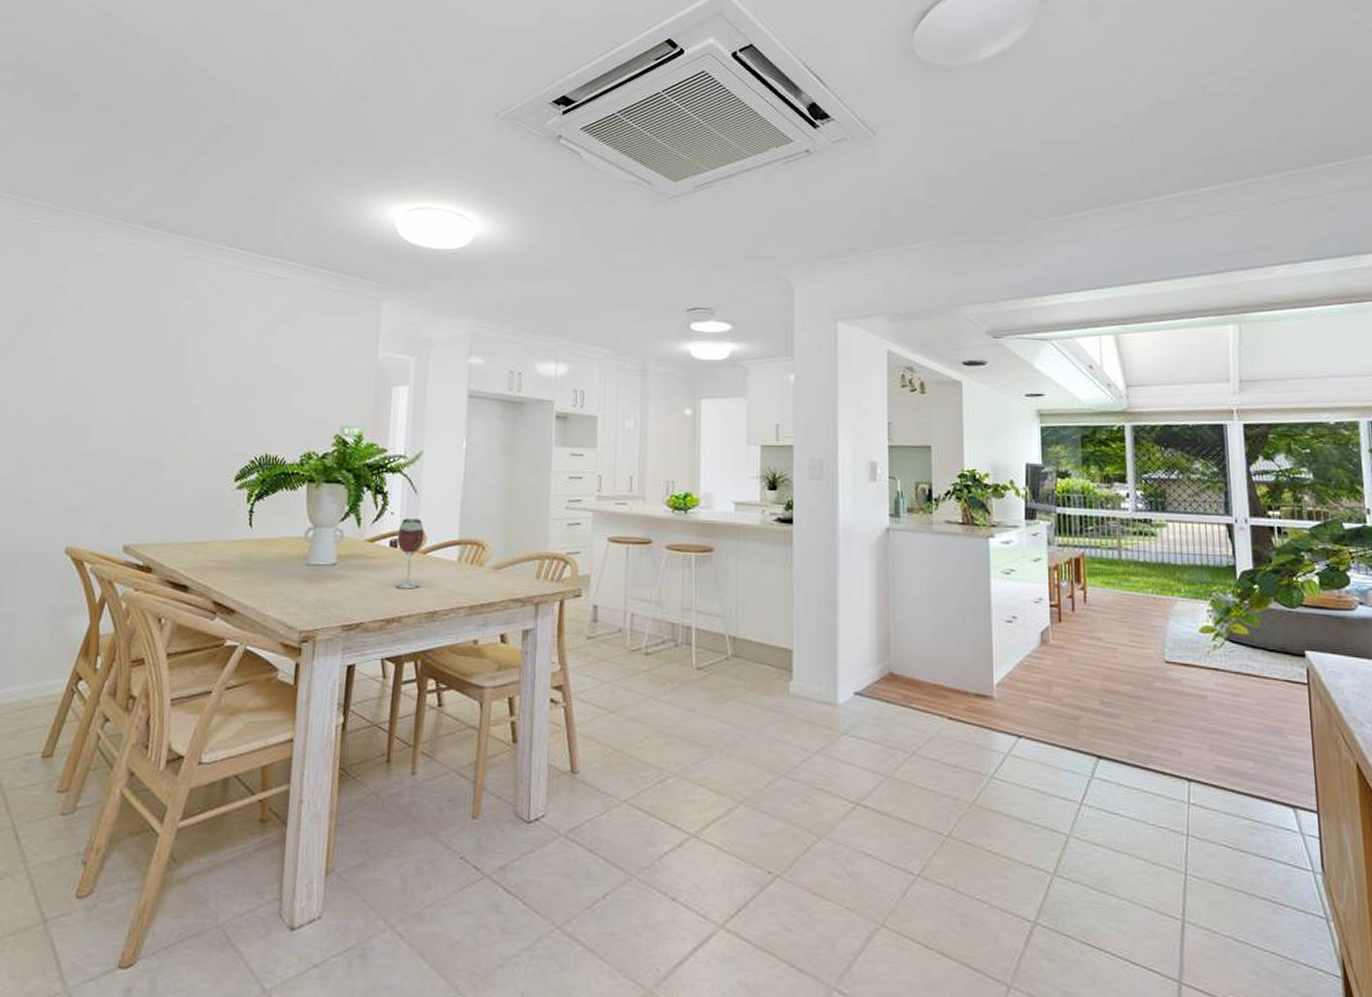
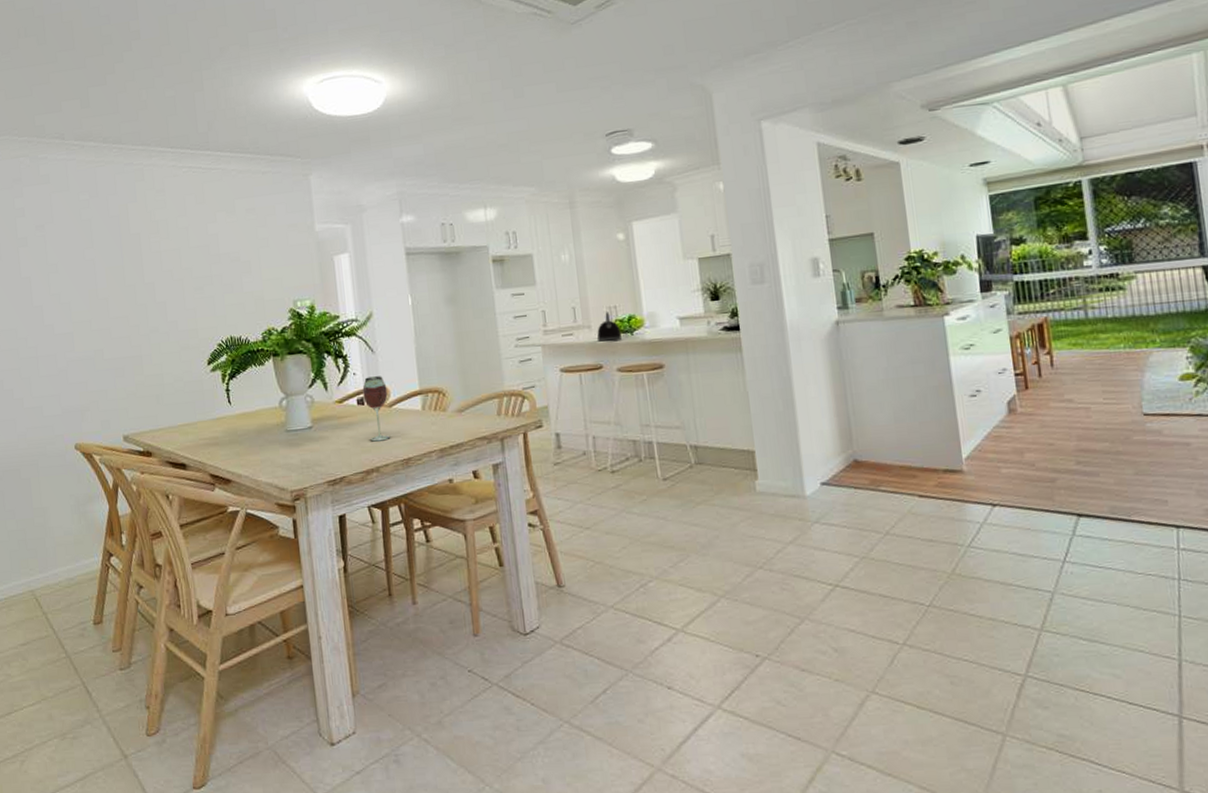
kettle: none [649,485,676,518] -> present [596,311,623,342]

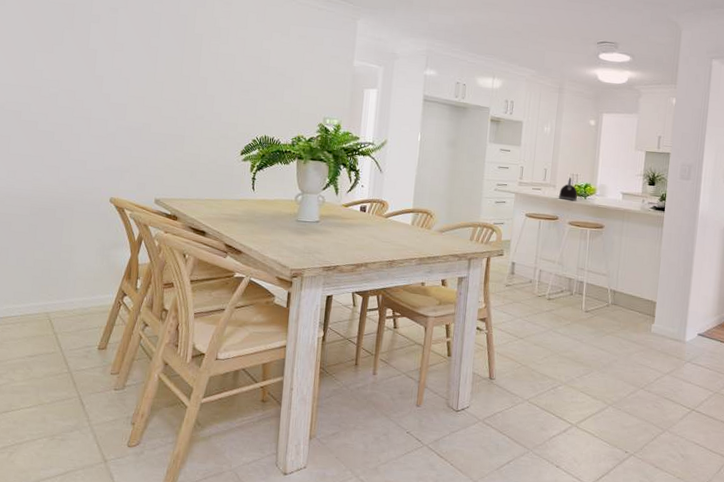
wineglass: present [362,376,391,442] -> none [365,191,387,243]

